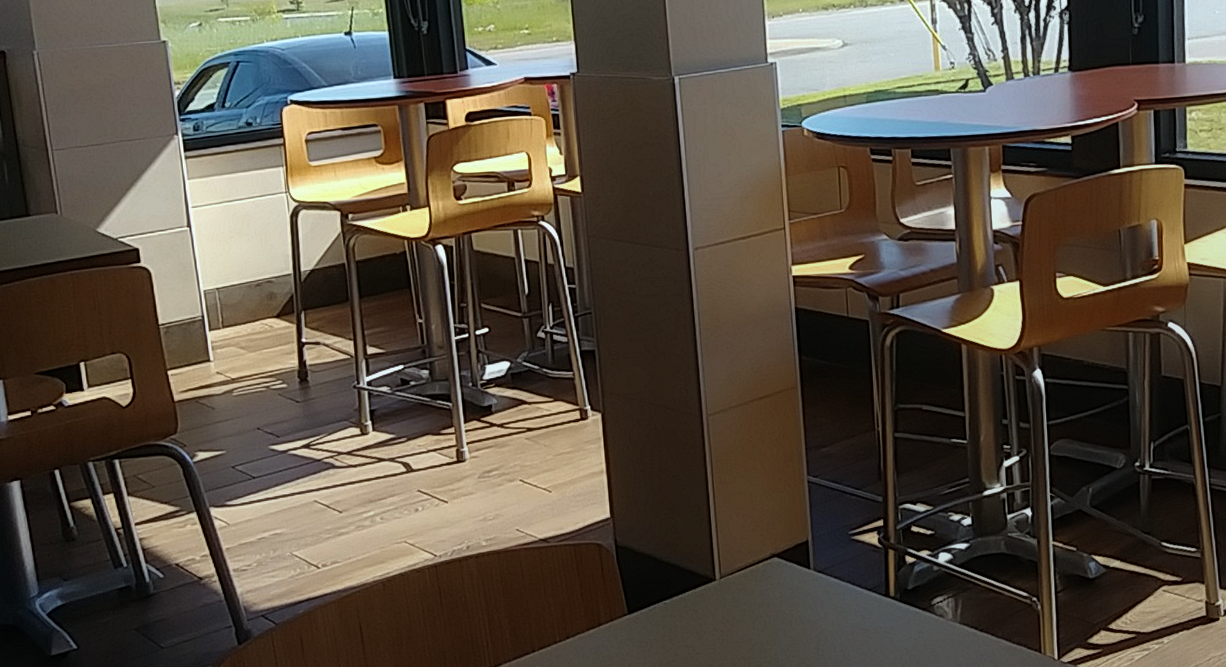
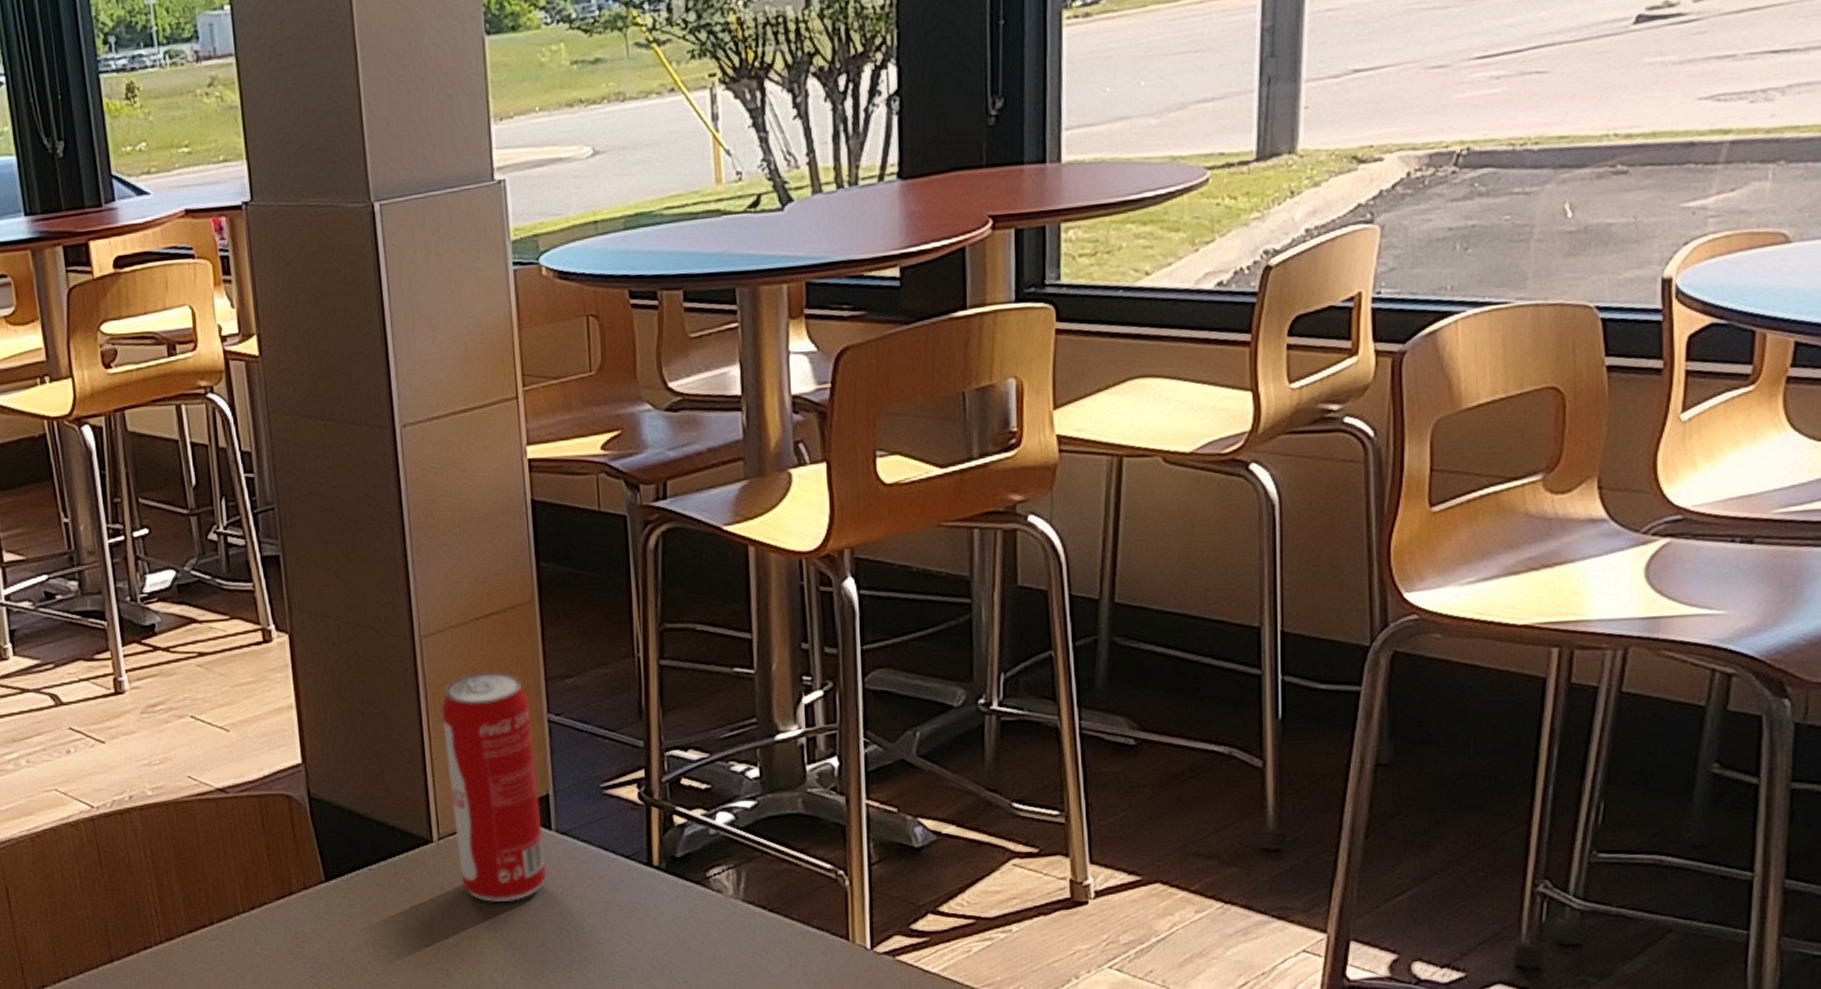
beverage can: none [723,442,807,628] -> present [441,671,547,903]

